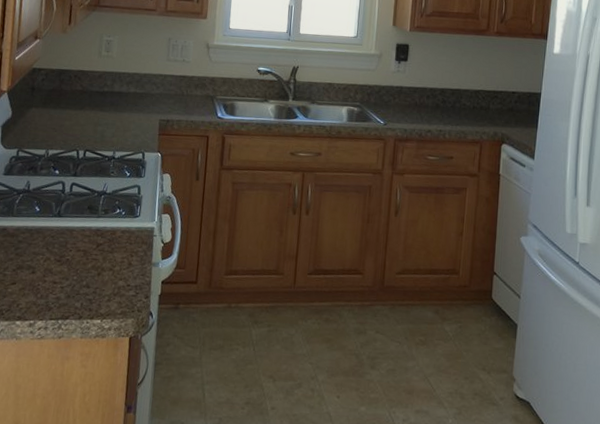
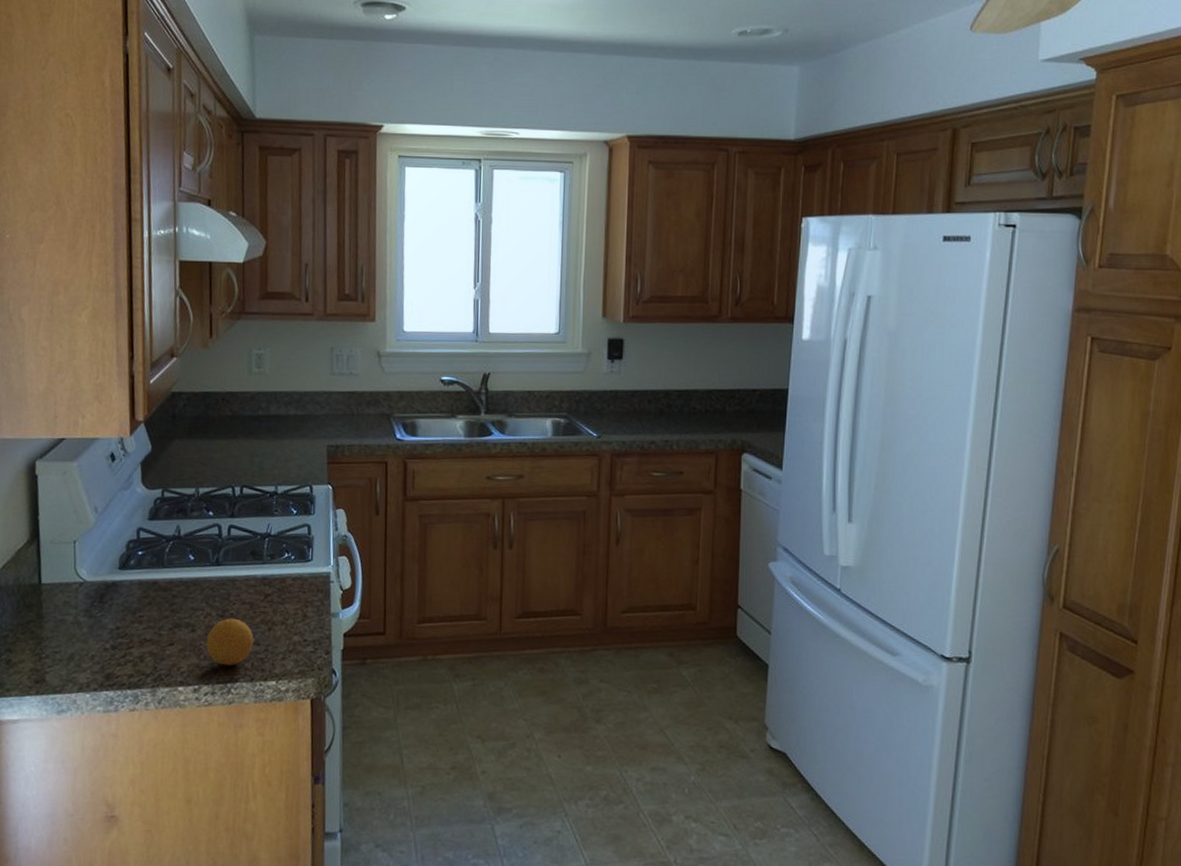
fruit: none [43,263,85,305] -> present [206,618,254,666]

